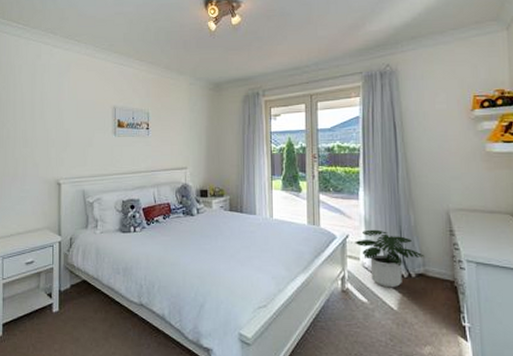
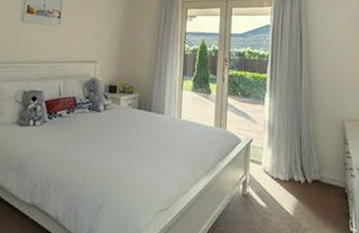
potted plant: present [355,229,425,288] -> none [258,135,320,193]

